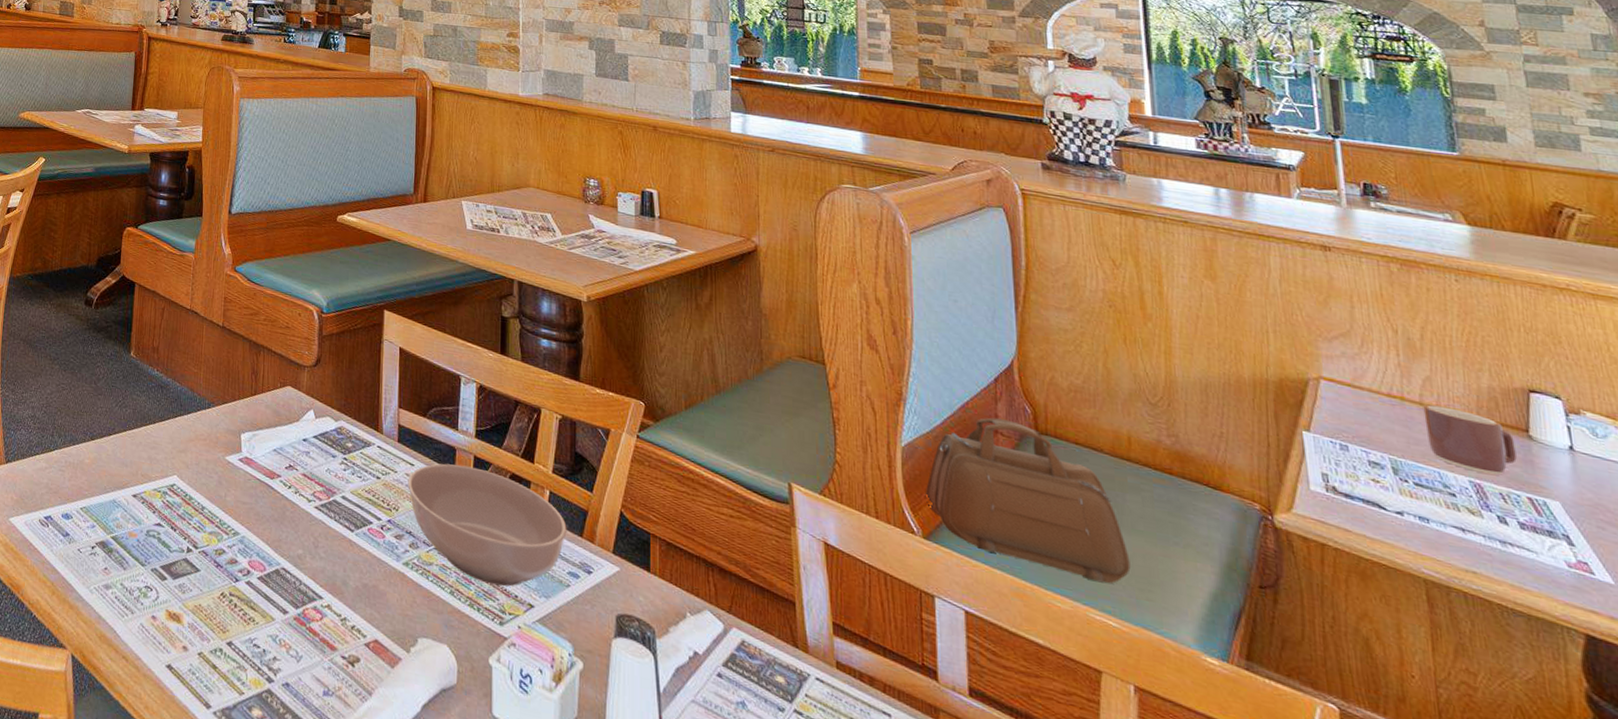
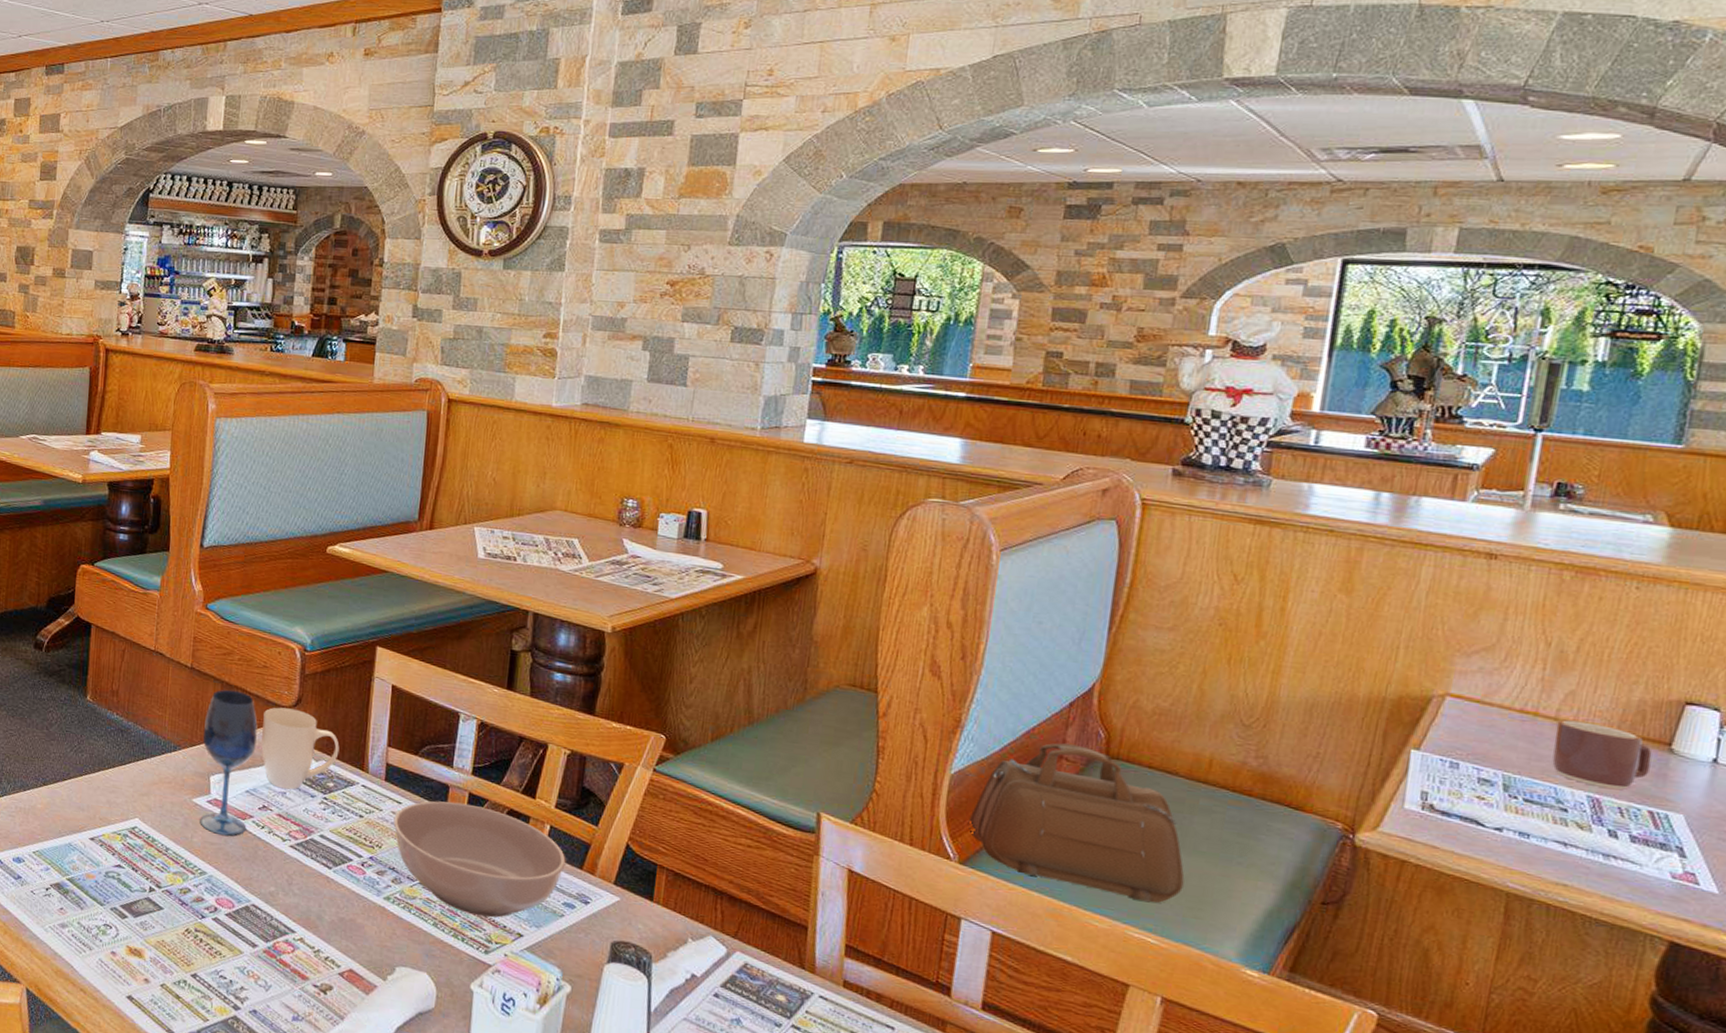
wineglass: none [232,348,282,496] -> present [200,689,258,836]
mug: none [286,366,356,450] -> present [261,707,340,790]

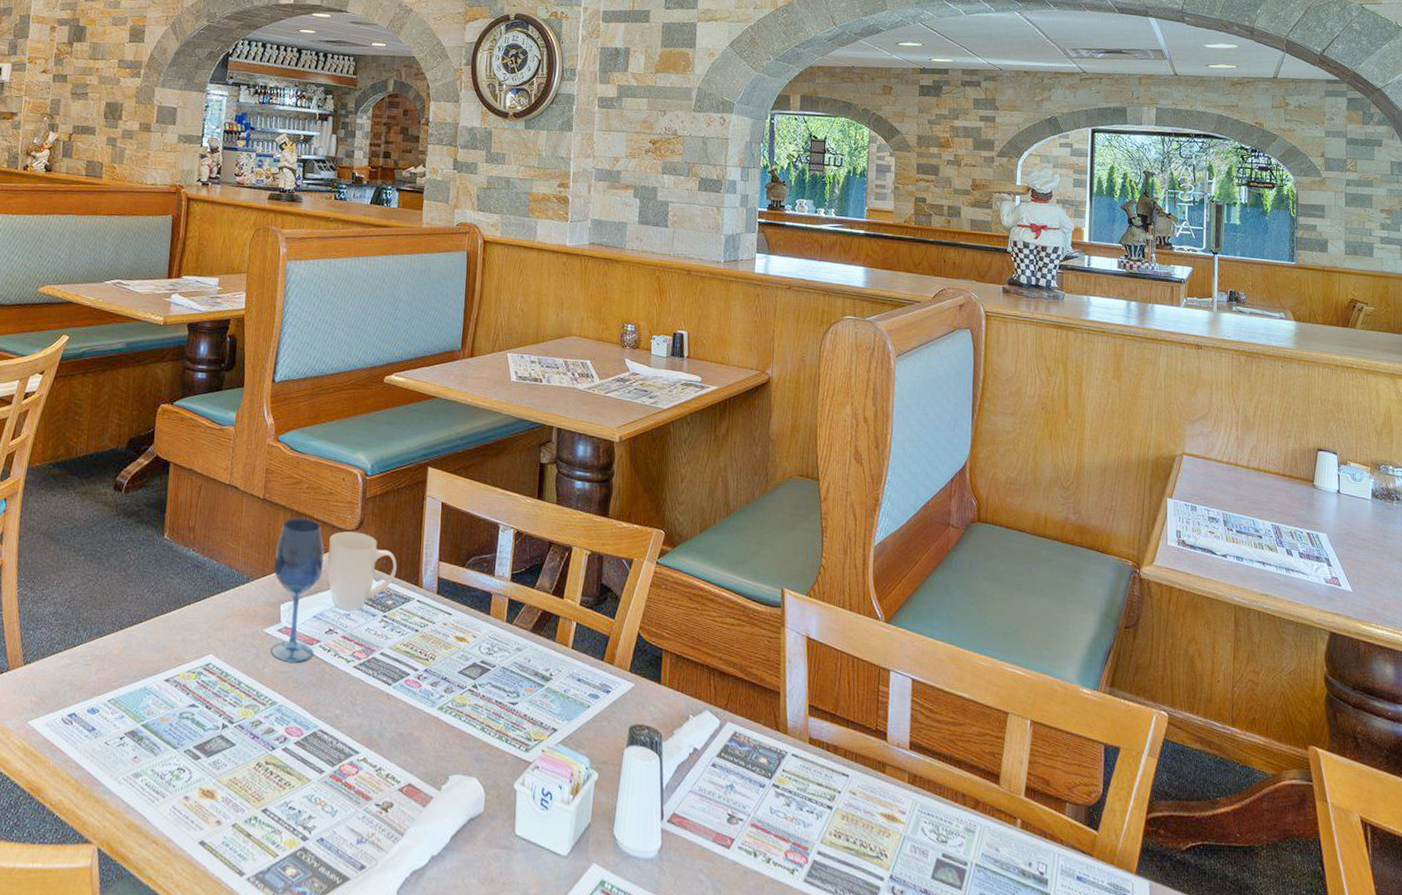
bowl: present [393,801,566,918] -> none [445,608,590,716]
handbag: present [968,743,1185,903] -> none [889,513,1037,641]
mug: present [1552,719,1653,790] -> none [1248,467,1304,519]

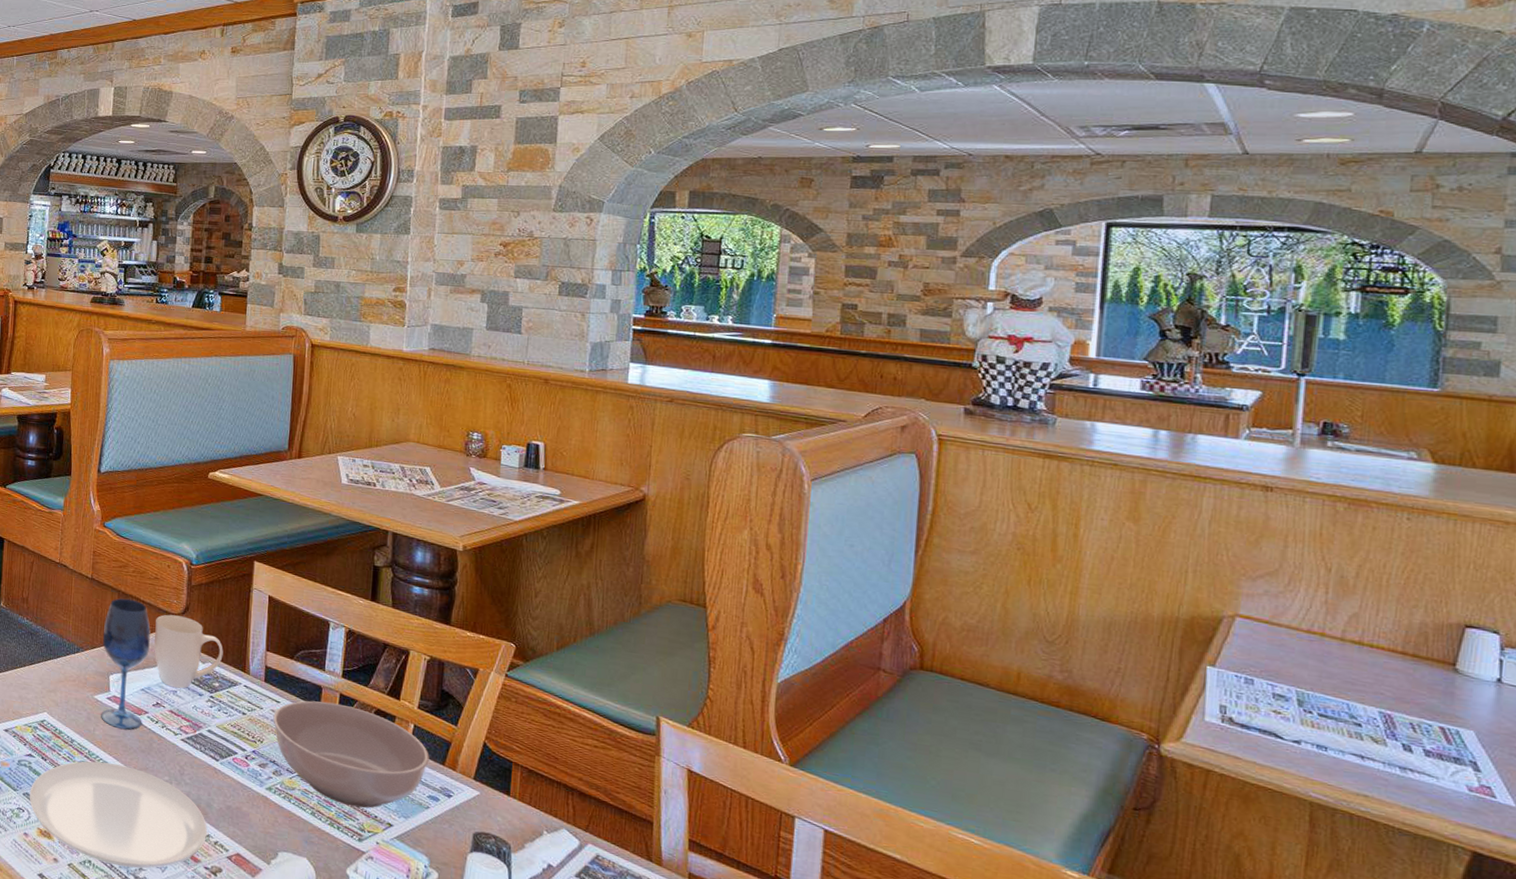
plate: none [191,702,379,818] -> present [29,761,207,869]
bowl: none [445,608,590,716] -> present [273,700,430,809]

